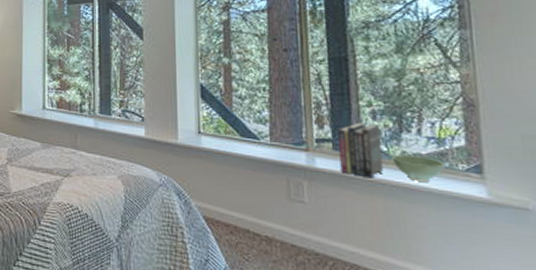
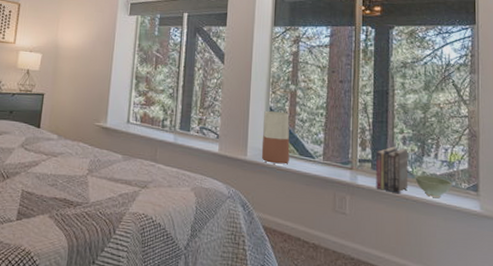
vase: none [194,88,229,148] -> present [261,110,290,165]

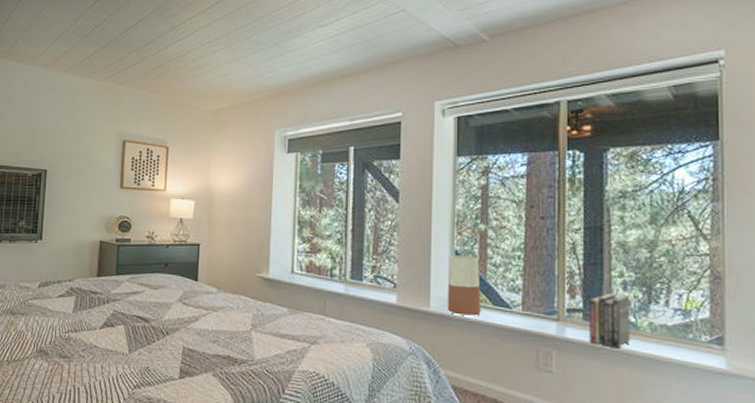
bowl: present [415,175,453,199] -> none [639,326,689,354]

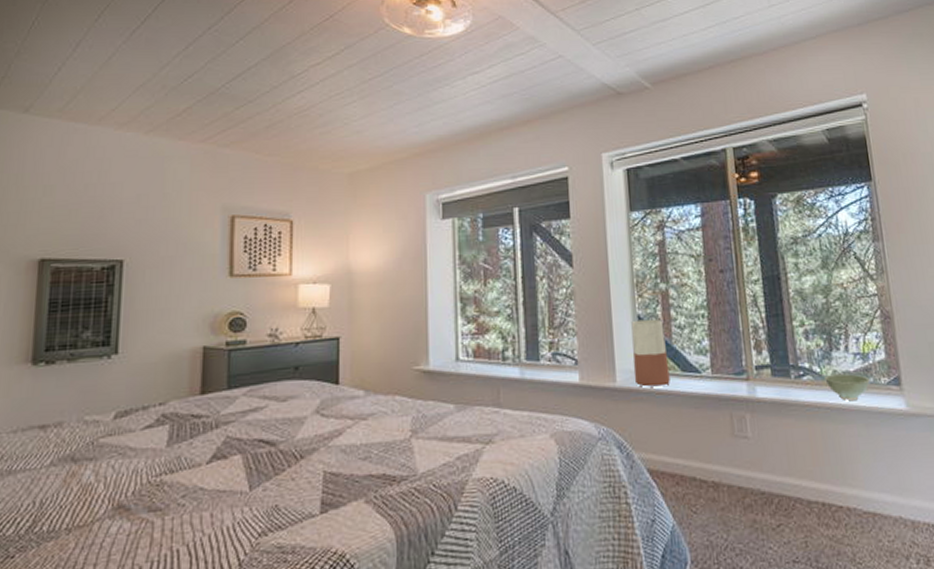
books: present [589,293,631,349] -> none [775,344,819,403]
bowl: none [639,326,689,354] -> present [825,374,870,401]

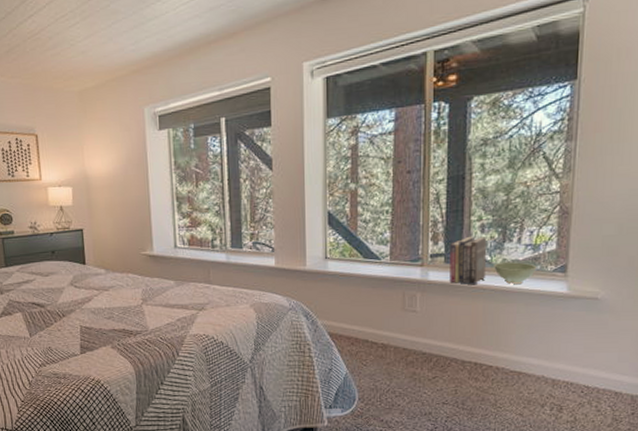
vase: present [631,319,670,387] -> none [321,214,353,270]
books: none [775,344,819,403] -> present [449,236,487,285]

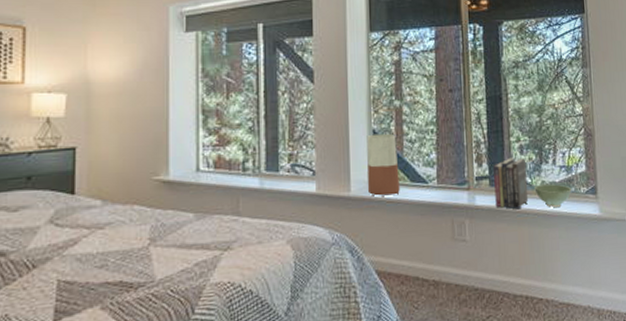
vase: none [321,214,353,270] -> present [367,133,400,196]

